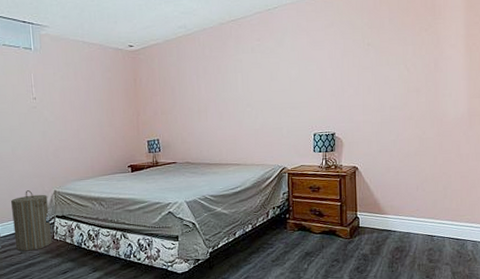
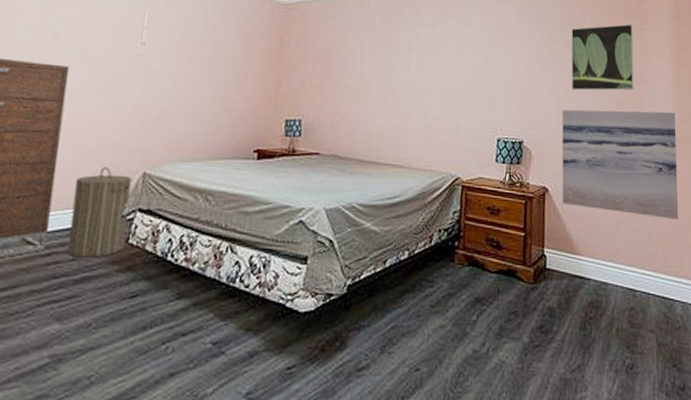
wall art: none [367,92,470,180] -> present [561,109,679,219]
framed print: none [372,20,430,86] -> present [571,23,634,91]

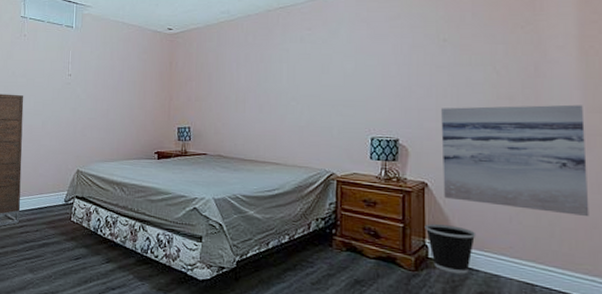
laundry hamper: present [67,167,132,258] -> none [32,166,70,230]
wastebasket: none [544,232,589,284] -> present [424,224,476,274]
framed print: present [571,23,634,91] -> none [449,16,528,89]

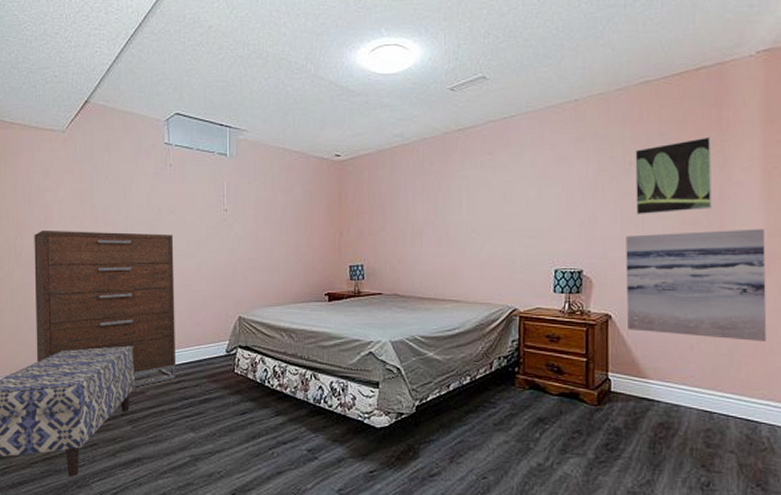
wastebasket: present [424,224,476,274] -> none [608,357,658,406]
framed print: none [449,16,528,89] -> present [635,136,712,215]

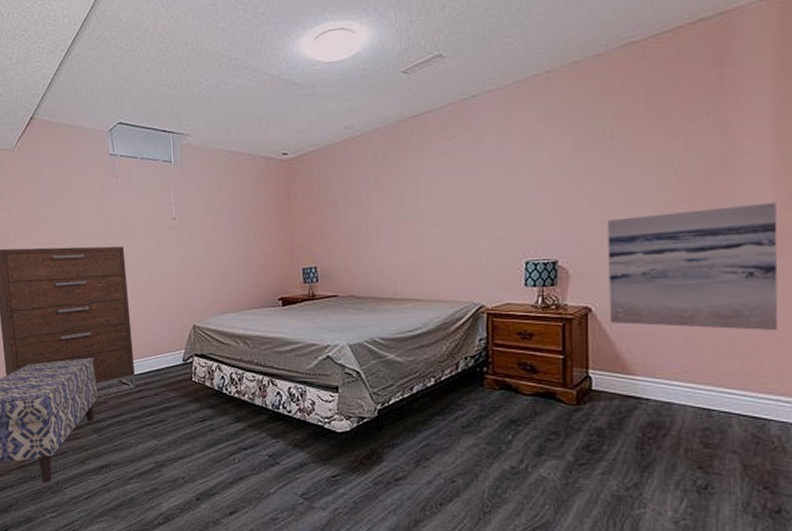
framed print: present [635,136,712,215] -> none [617,100,712,197]

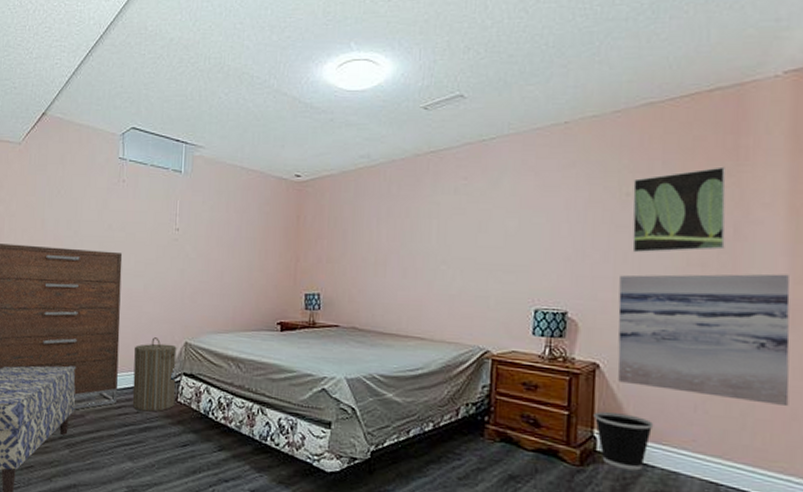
laundry hamper: none [145,323,190,393] -> present [132,337,177,412]
wastebasket: none [588,353,647,405] -> present [593,412,654,471]
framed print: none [617,100,712,197] -> present [632,166,726,253]

